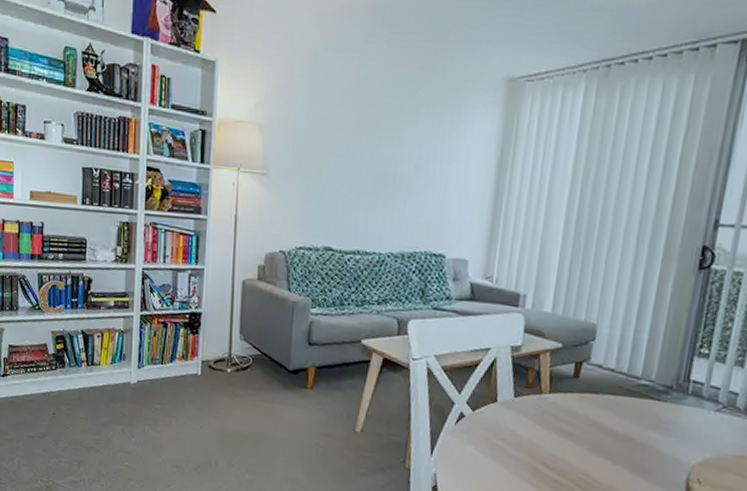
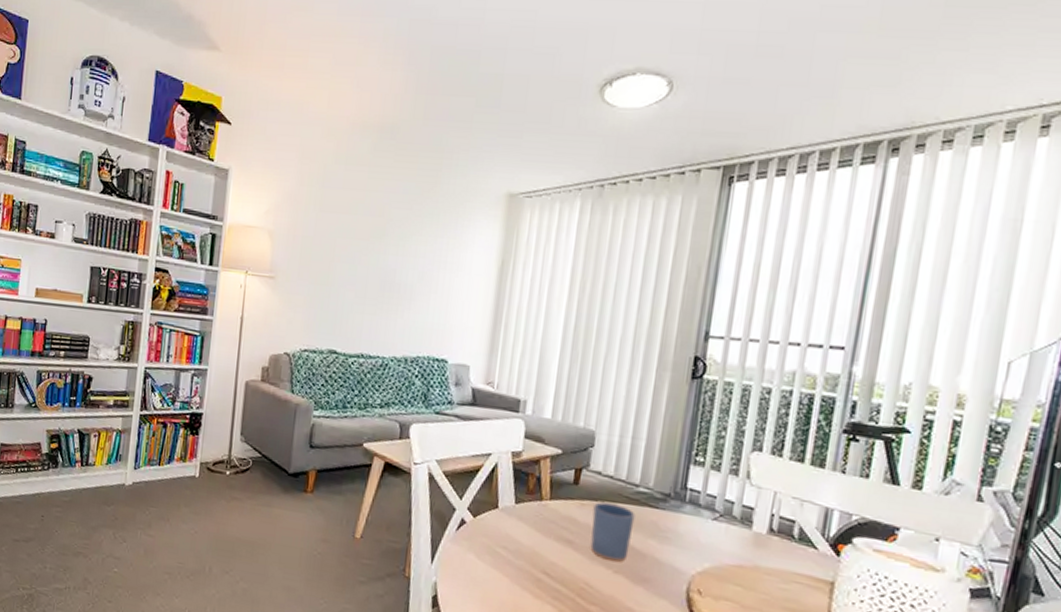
mug: none [589,395,636,453] -> present [590,502,635,562]

